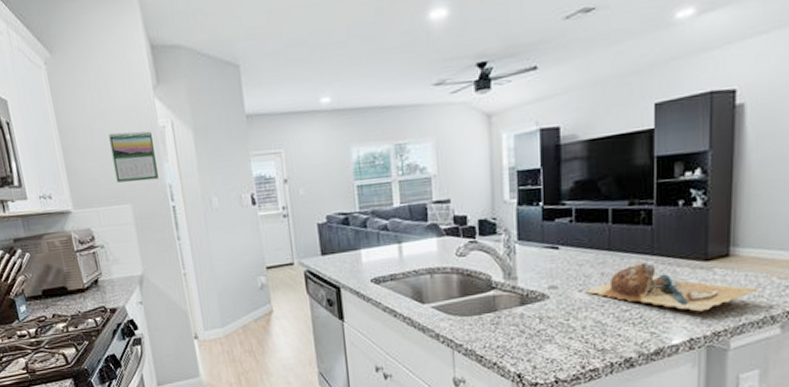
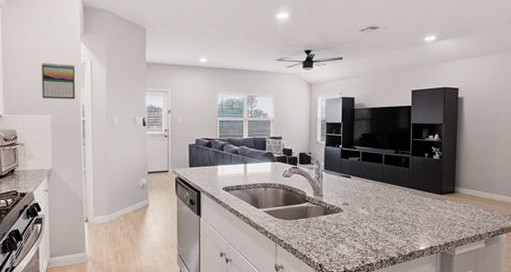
chopping board: present [584,262,760,312] -> none [366,192,473,228]

